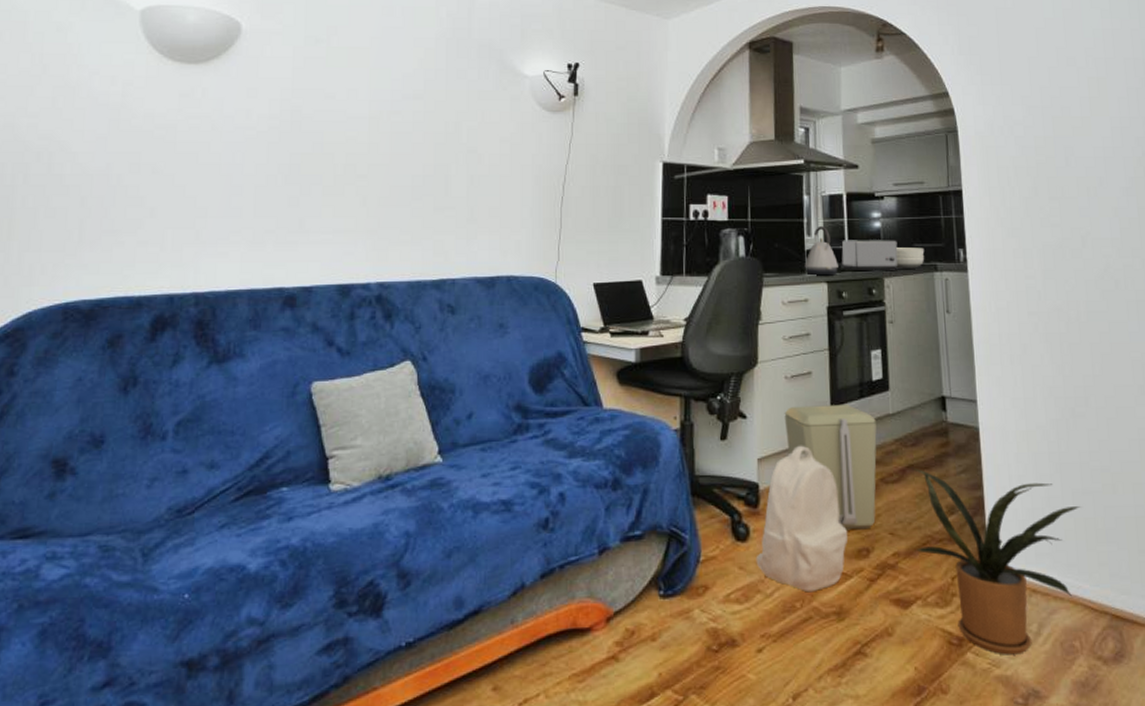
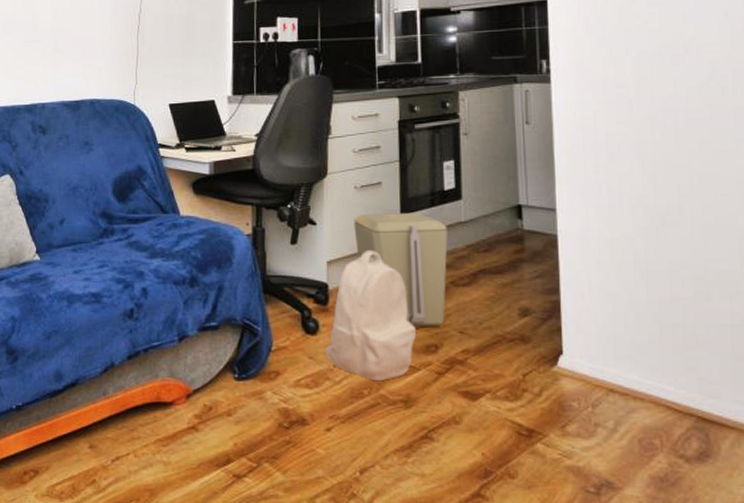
kettle: present [804,225,838,276] -> none [375,42,410,91]
toaster: present [841,240,898,272] -> none [414,53,474,86]
bowl: present [895,247,925,270] -> none [471,60,504,83]
house plant: present [911,467,1082,655] -> none [483,272,669,448]

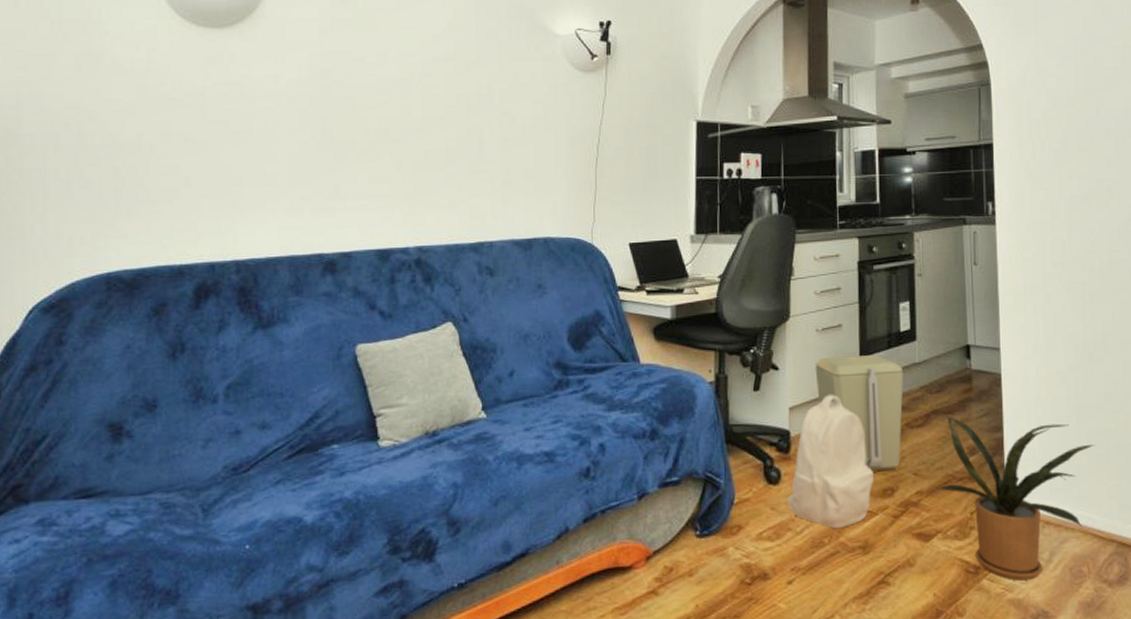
house plant: none [483,272,669,448] -> present [936,412,1095,581]

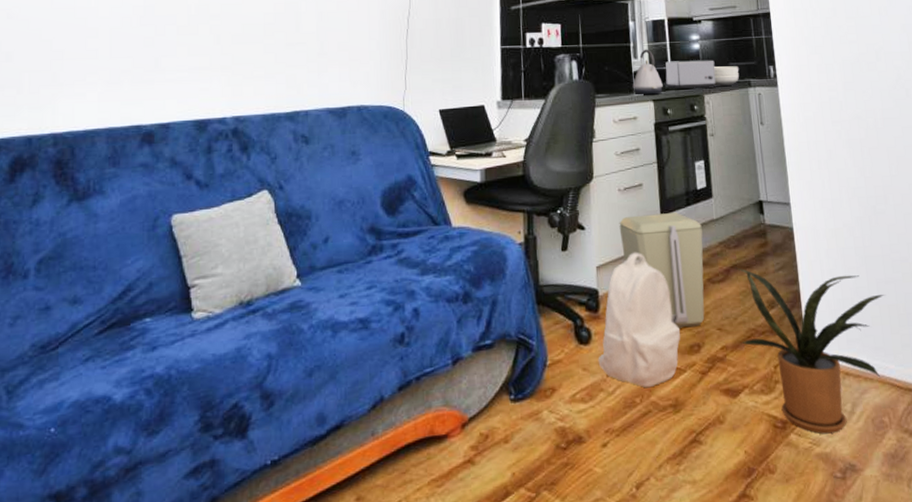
kettle: none [836,182,869,232] -> present [632,49,663,95]
toaster: none [873,194,928,226] -> present [665,60,716,90]
bowl: none [925,201,954,224] -> present [713,66,740,87]

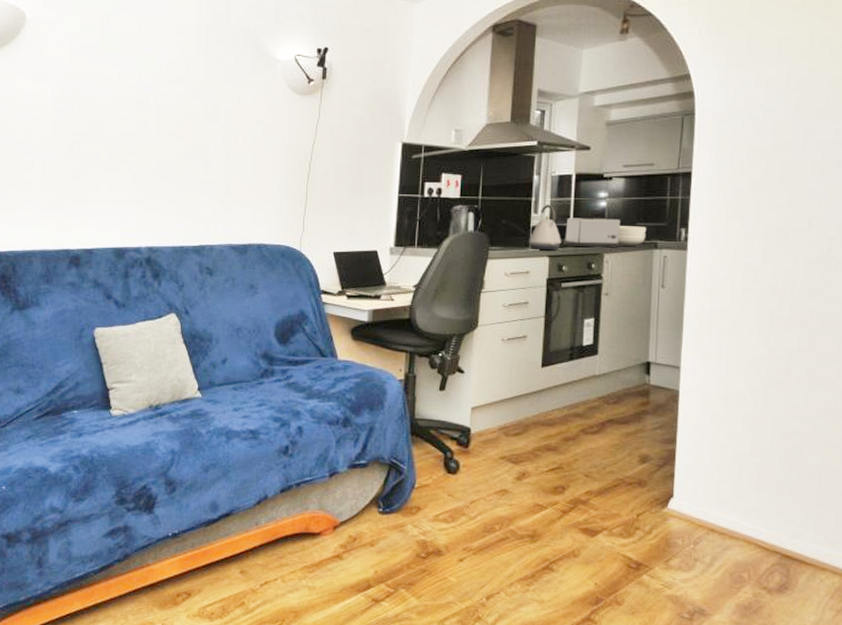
backpack: present [598,253,681,388] -> none [463,399,547,518]
trash bin: present [619,212,705,329] -> none [498,364,582,471]
house plant: present [735,267,885,434] -> none [606,422,768,580]

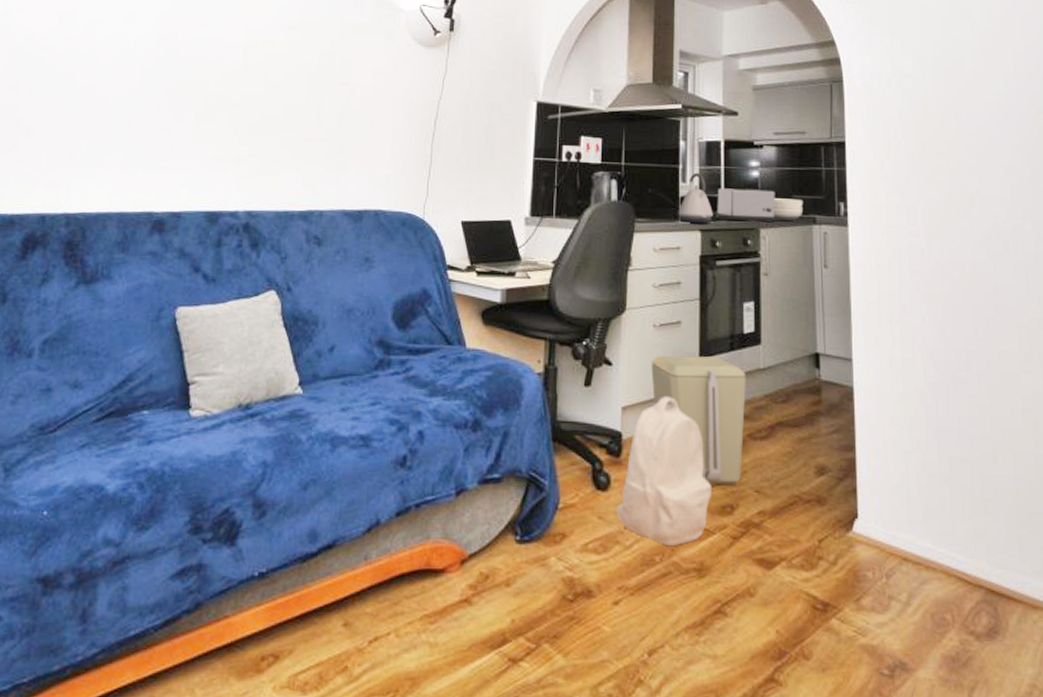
backpack: none [463,399,547,518] -> present [616,397,712,547]
trash bin: none [498,364,582,471] -> present [651,355,746,486]

